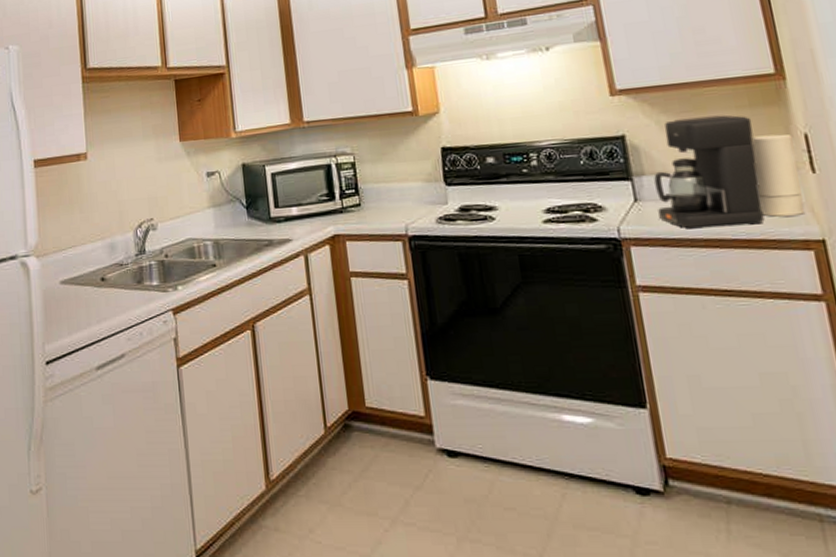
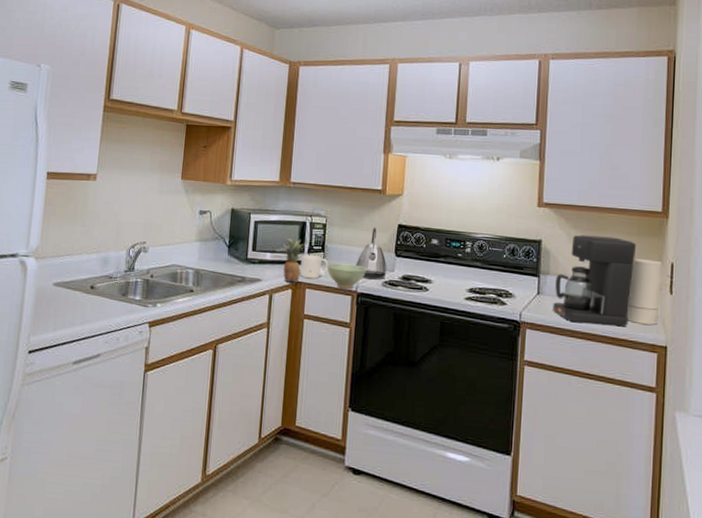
fruit: none [308,185,339,237] -> present [282,237,308,283]
mug: none [332,200,368,230] -> present [300,254,329,279]
bowl: none [364,203,414,234] -> present [326,263,367,289]
kettle: none [398,156,441,219] -> present [355,227,388,280]

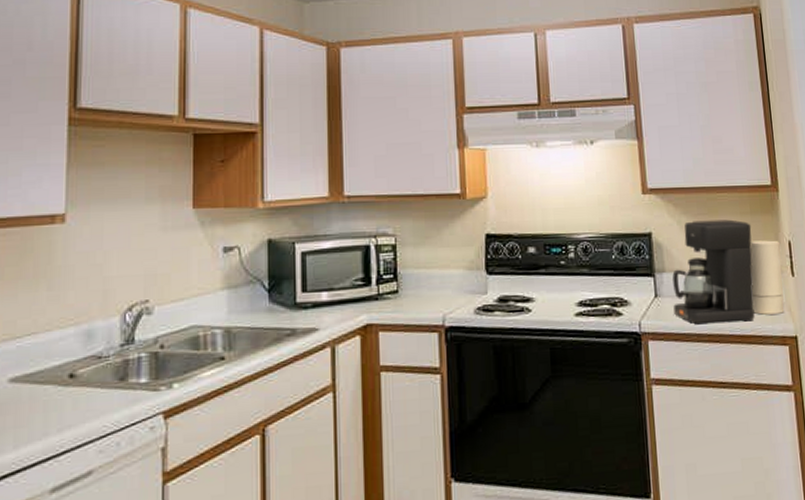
fruit: present [282,237,308,283] -> none [342,268,376,327]
mug: present [300,254,329,279] -> none [367,286,405,319]
bowl: present [326,263,367,289] -> none [401,292,453,324]
kettle: present [355,227,388,280] -> none [438,241,480,308]

